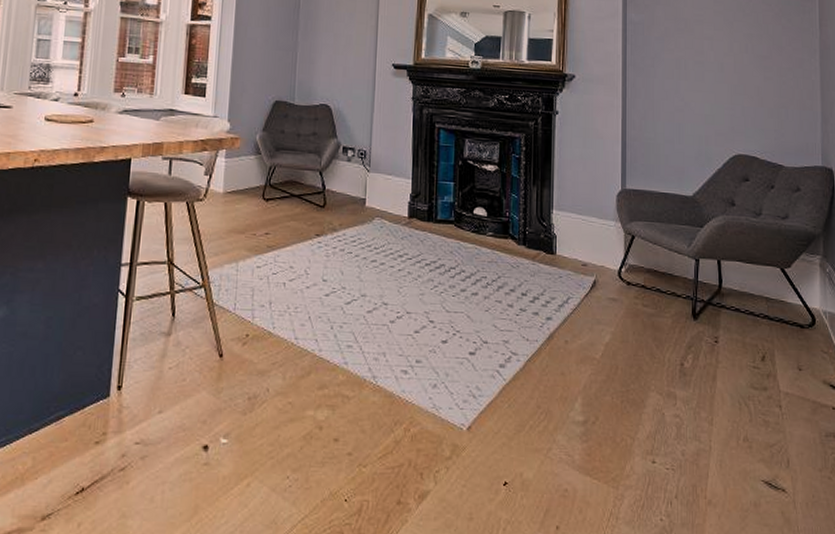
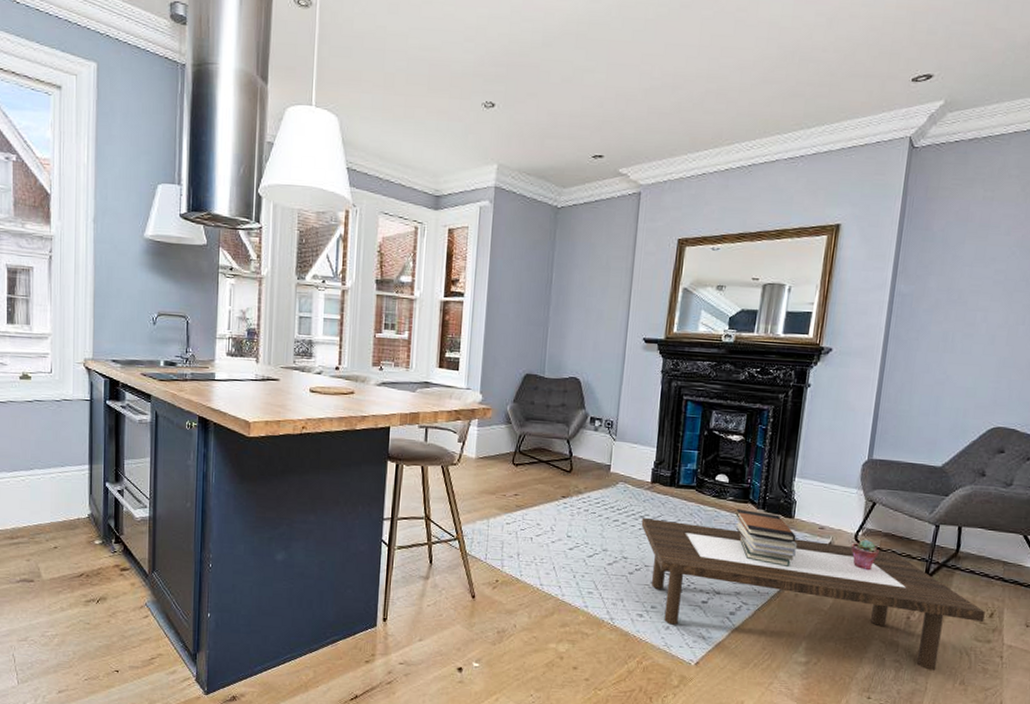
coffee table: none [400,256,757,425] -> present [641,517,985,670]
book stack: none [497,246,561,311] -> present [735,509,797,568]
potted succulent: none [615,277,644,312] -> present [850,540,879,571]

